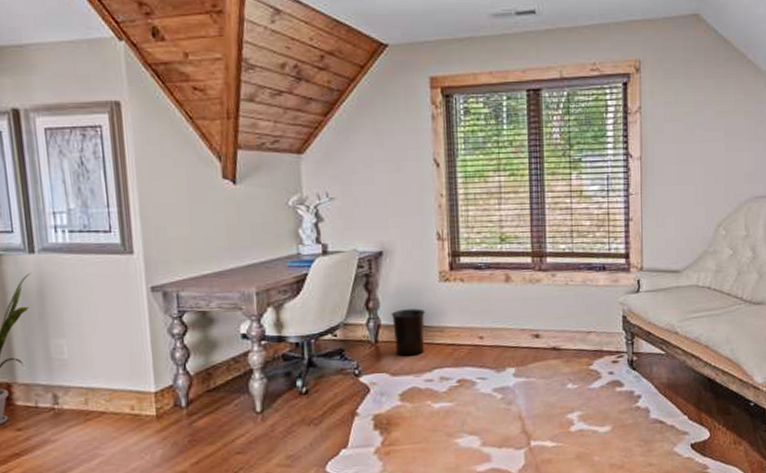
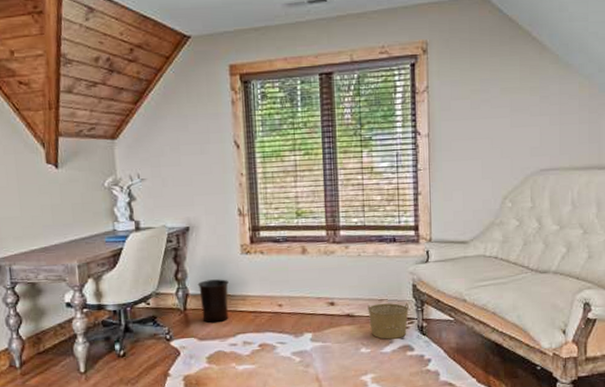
basket: none [575,335,618,375] -> present [367,302,409,340]

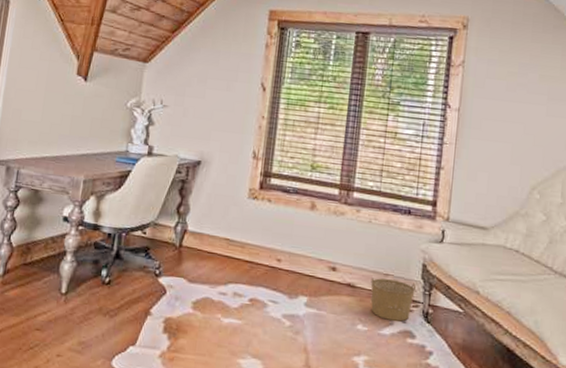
waste bin: present [197,279,229,323] -> none [196,219,230,267]

